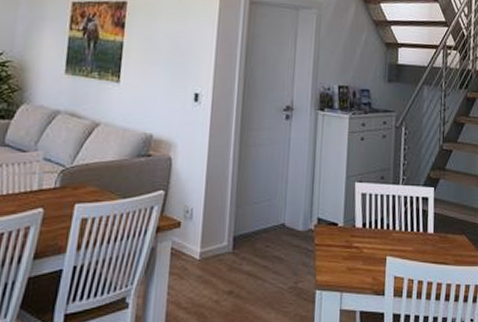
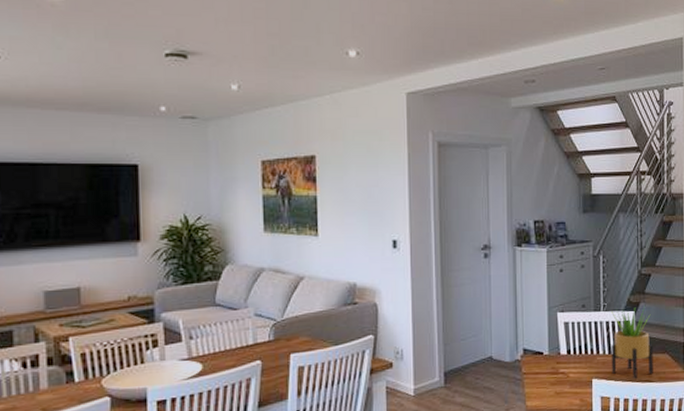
potted plant: none [407,182,451,260] -> present [611,305,653,379]

